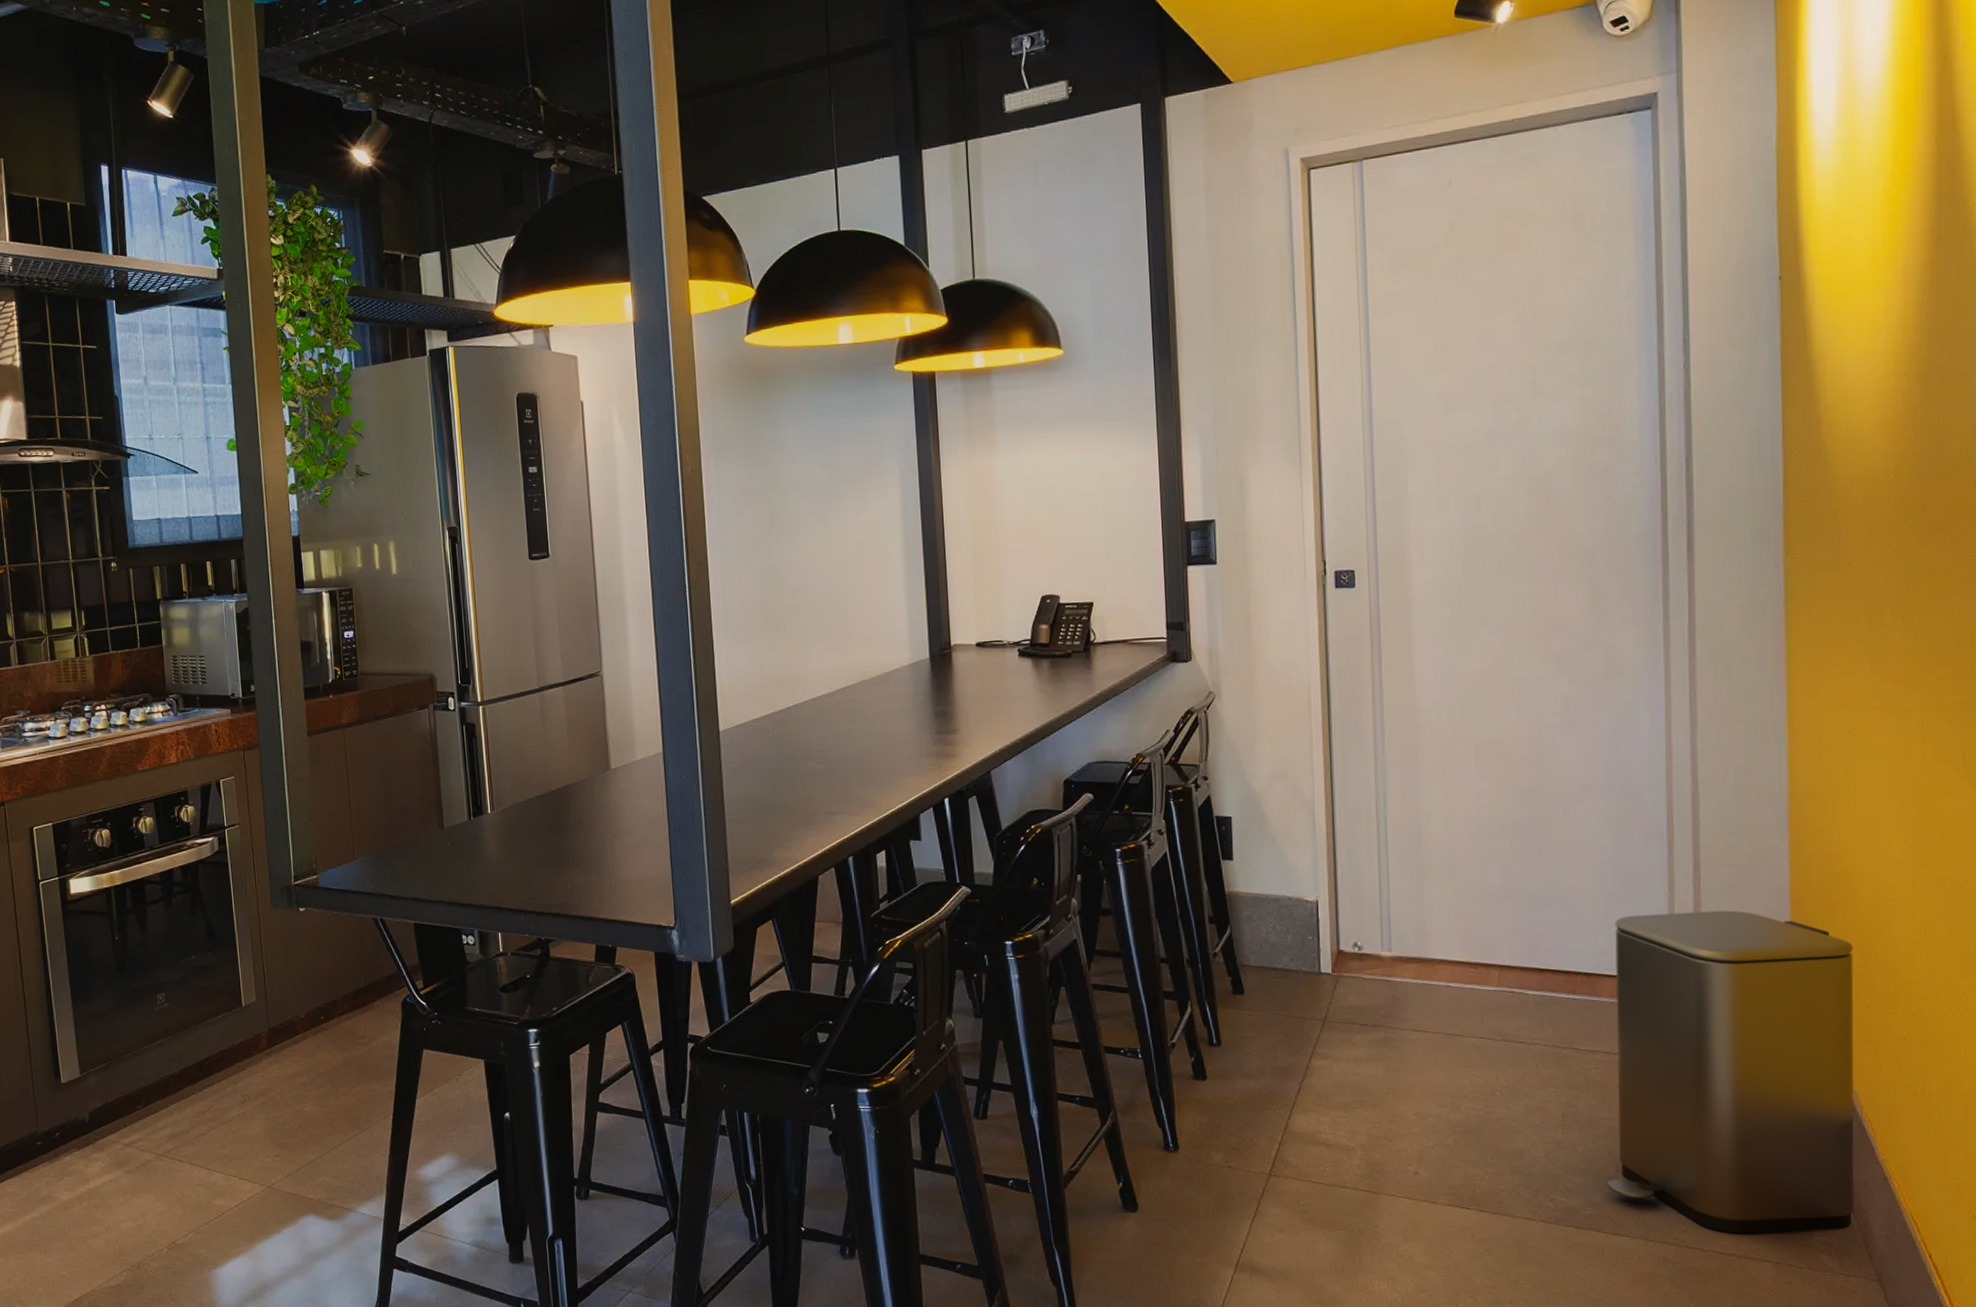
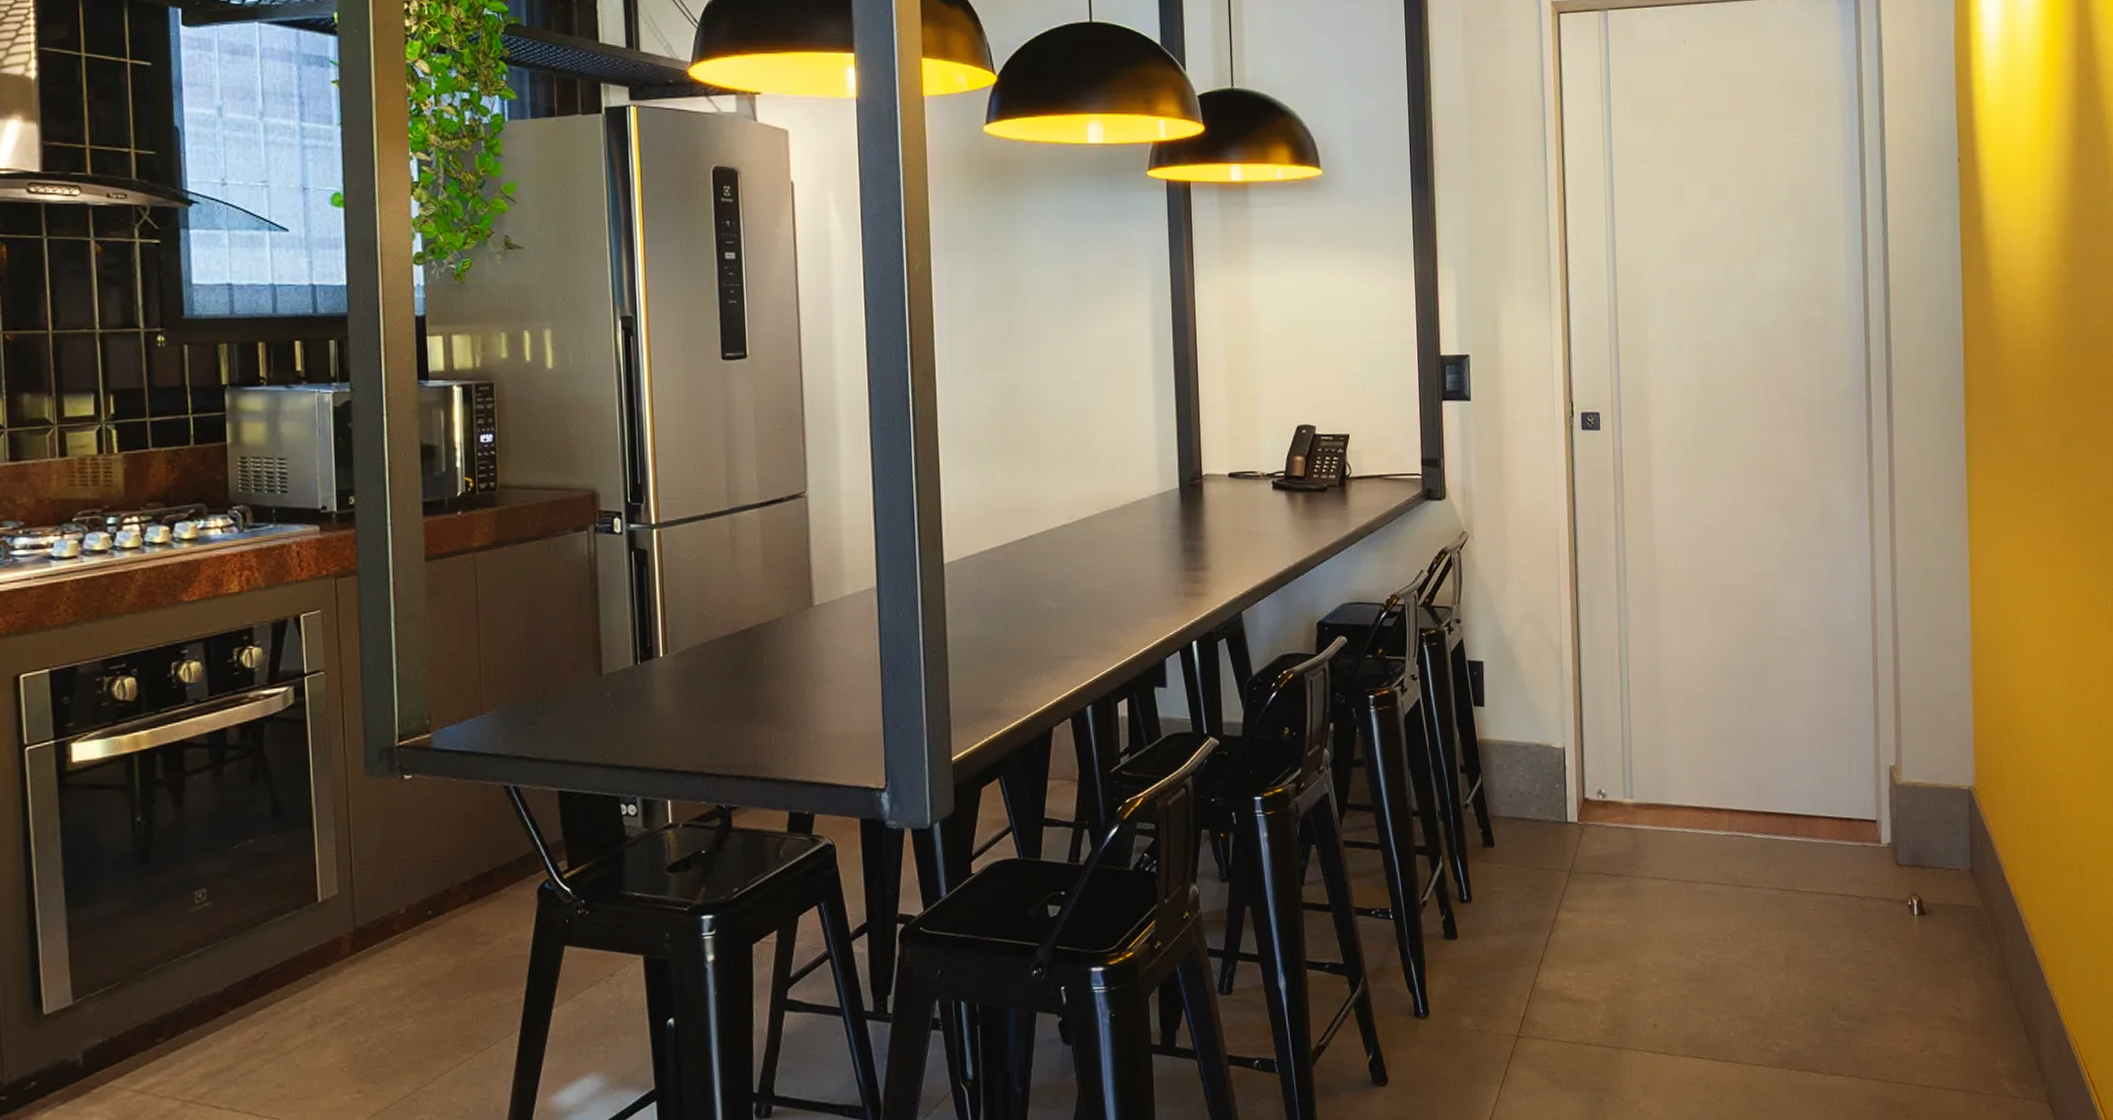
pedal bin: present [1606,910,1854,1234] -> none [1824,751,2029,1066]

